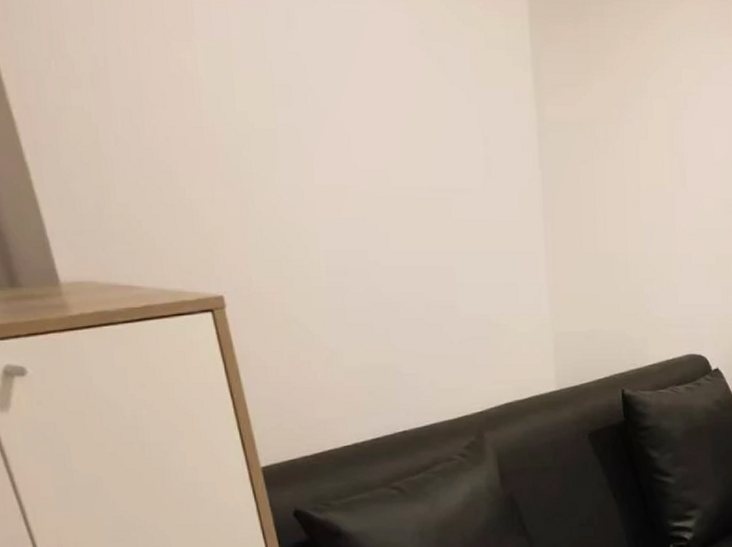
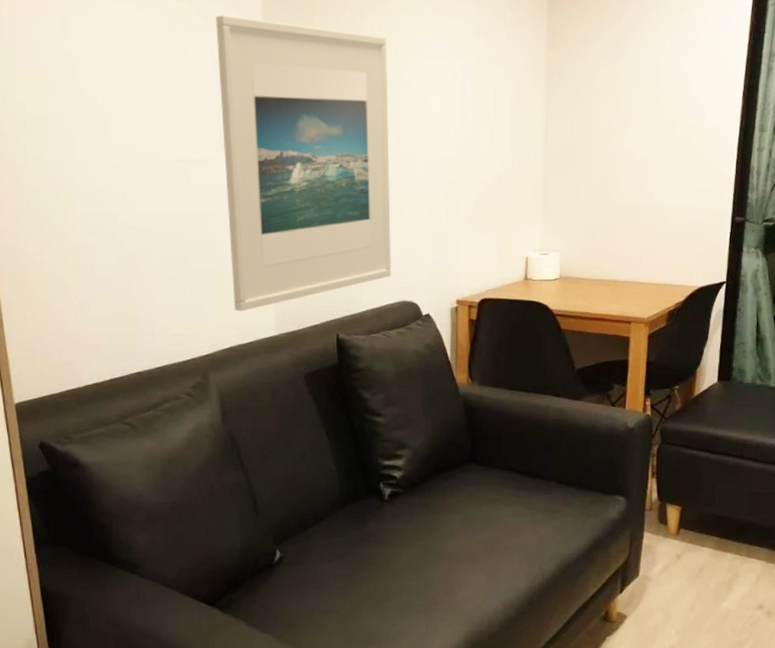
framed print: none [474,17,679,364] -> present [216,15,392,312]

